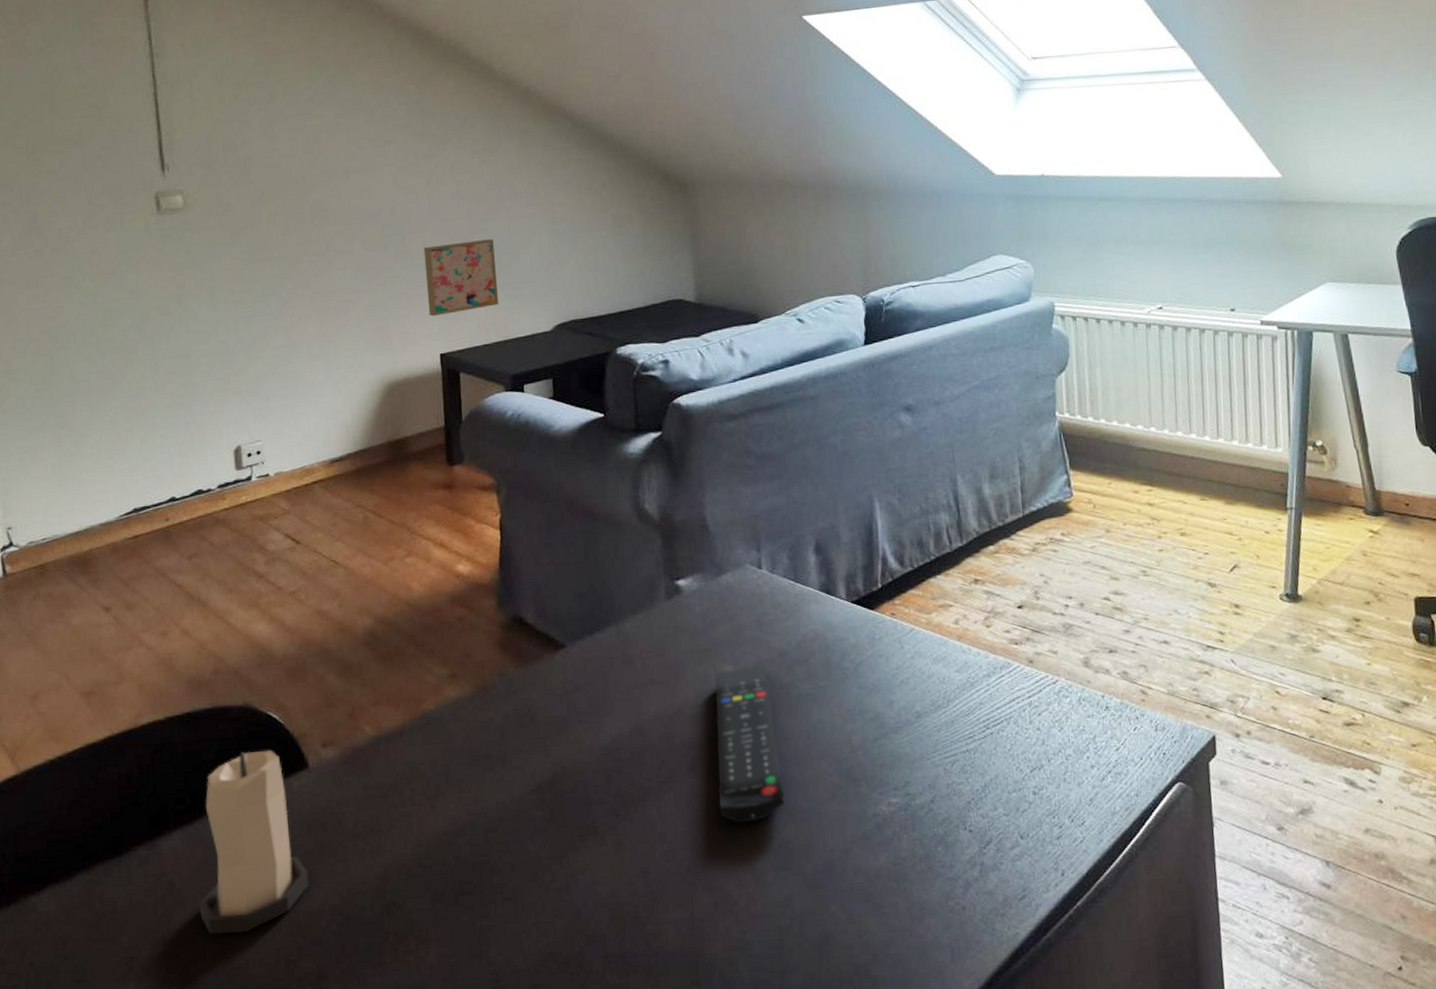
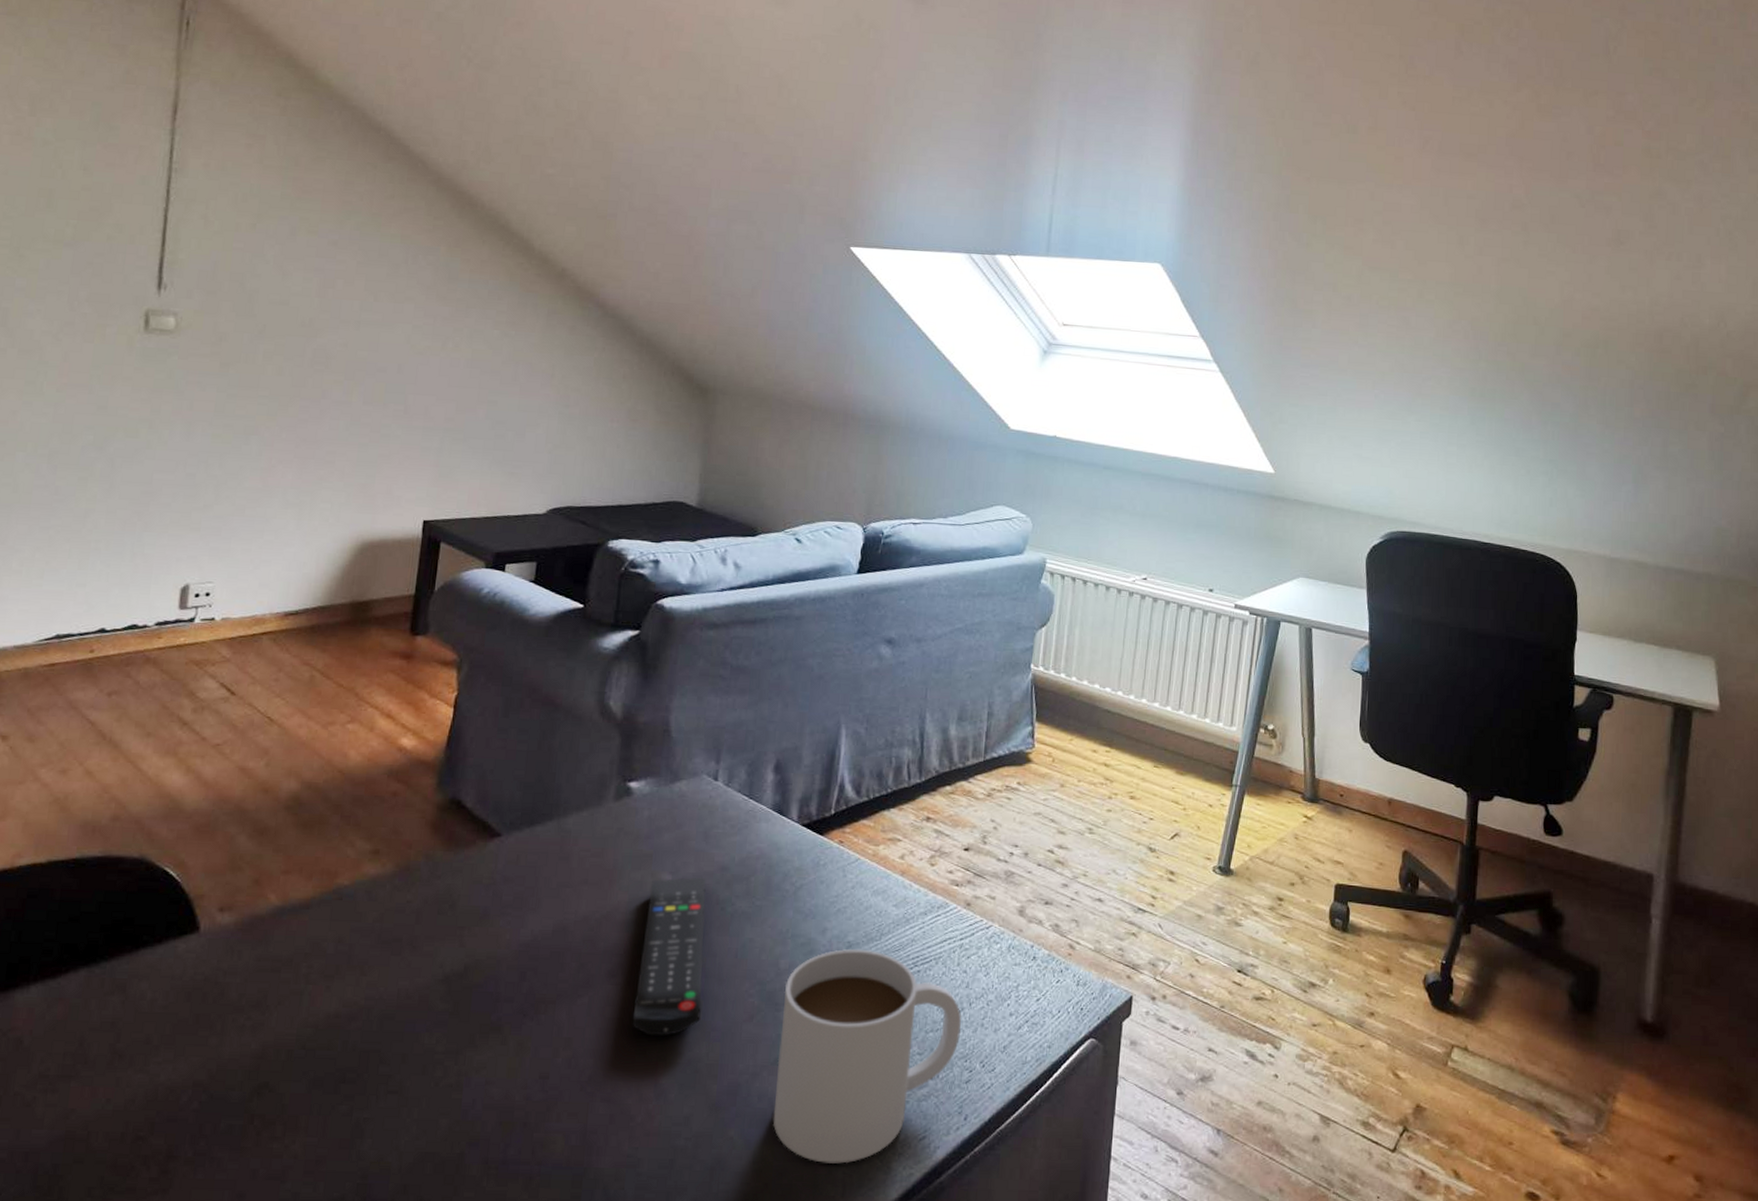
candle: present [199,749,310,935] -> none [45,906,178,1101]
wall art: present [423,239,499,317] -> none [419,410,500,482]
mug: none [861,718,1045,930] -> present [772,949,962,1164]

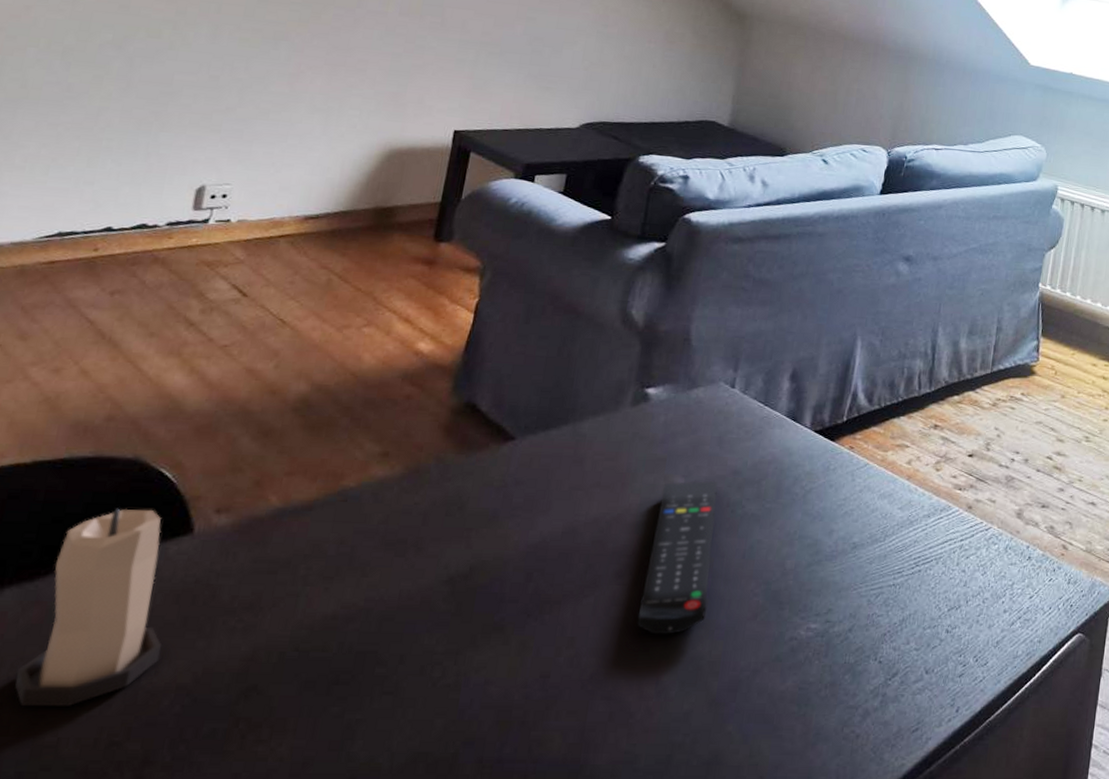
candle: none [45,906,178,1101] -> present [14,508,162,707]
mug: present [772,949,962,1164] -> none [770,550,959,756]

